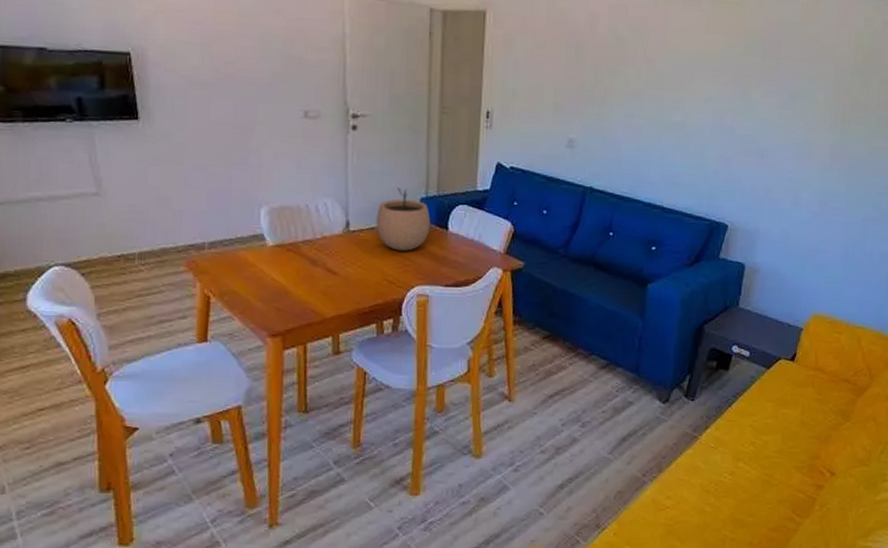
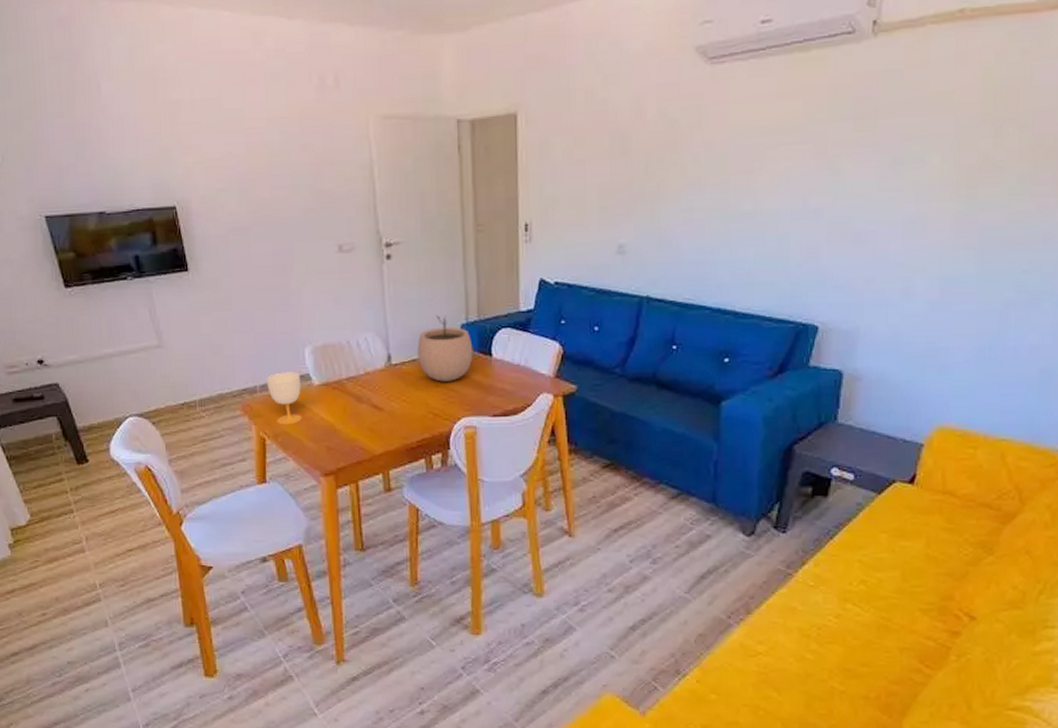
cup: none [216,230,254,284] -> present [266,372,302,425]

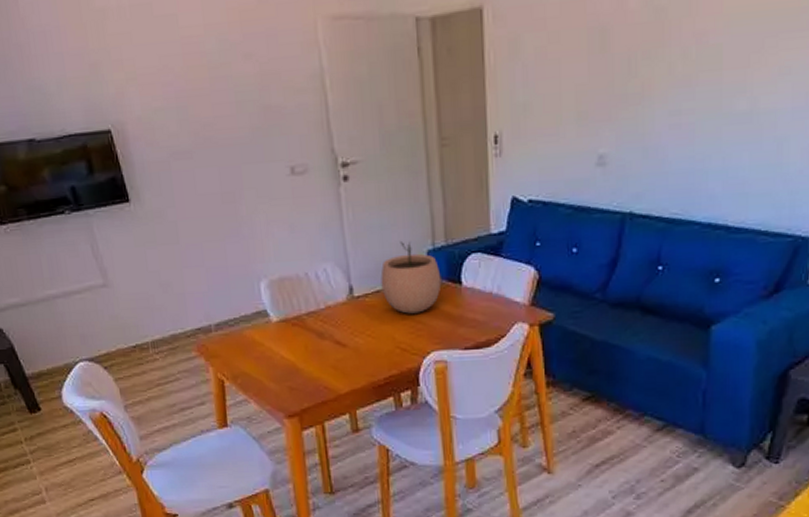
cup: present [266,372,302,425] -> none [220,308,262,366]

